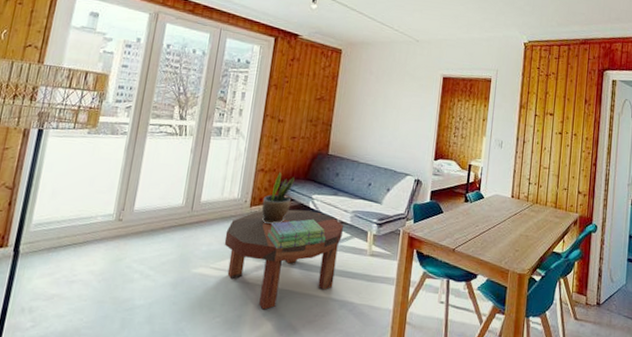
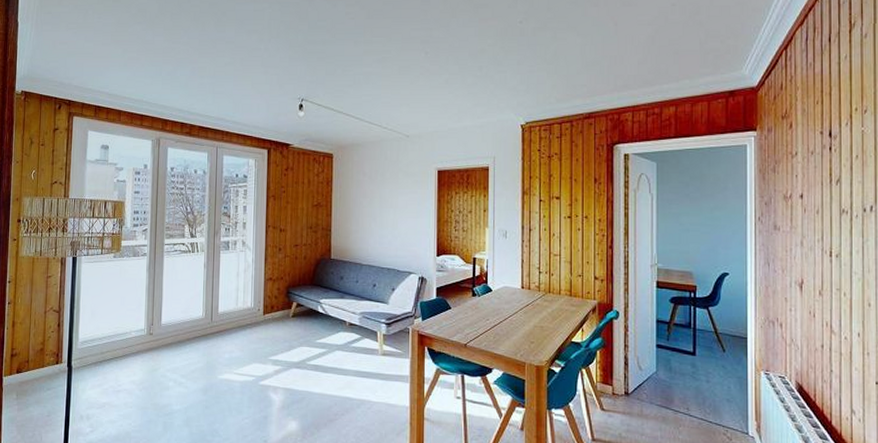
coffee table: present [224,209,343,310] -> none [244,314,353,411]
potted plant: present [261,171,295,225] -> none [274,279,302,331]
stack of books: present [267,219,327,250] -> none [282,322,338,354]

